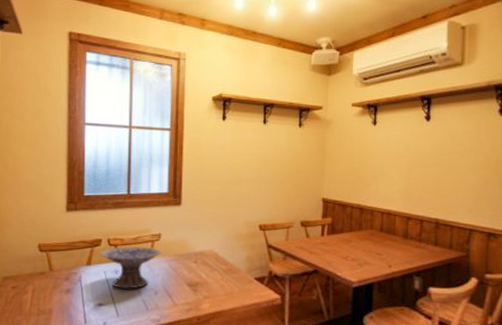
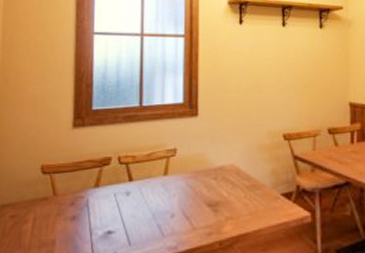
decorative bowl: present [100,245,162,289] -> none [109,163,178,213]

